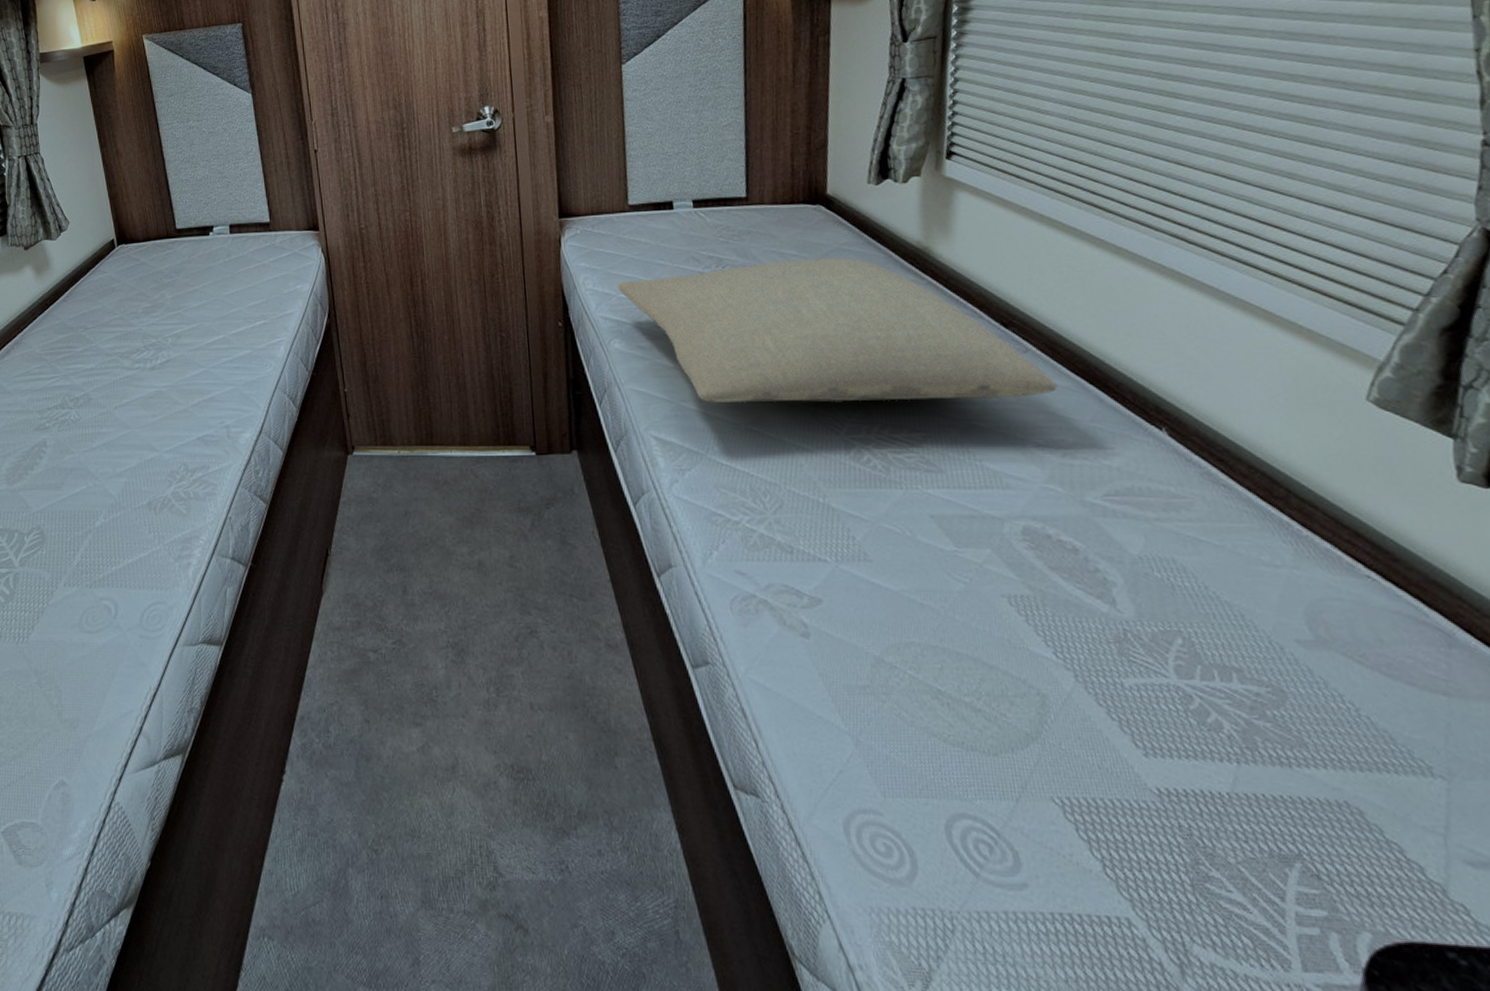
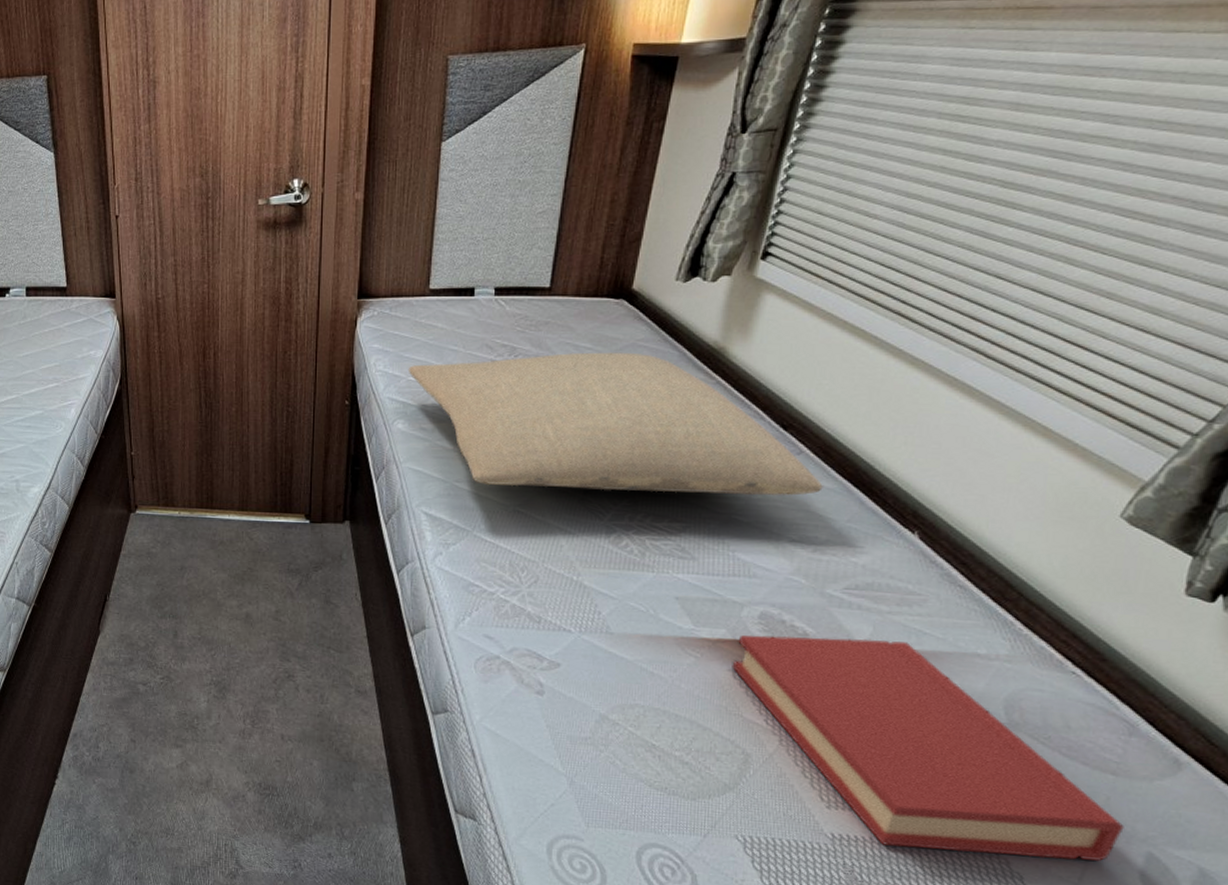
hardback book: none [1005,551,1477,805] -> present [732,635,1124,862]

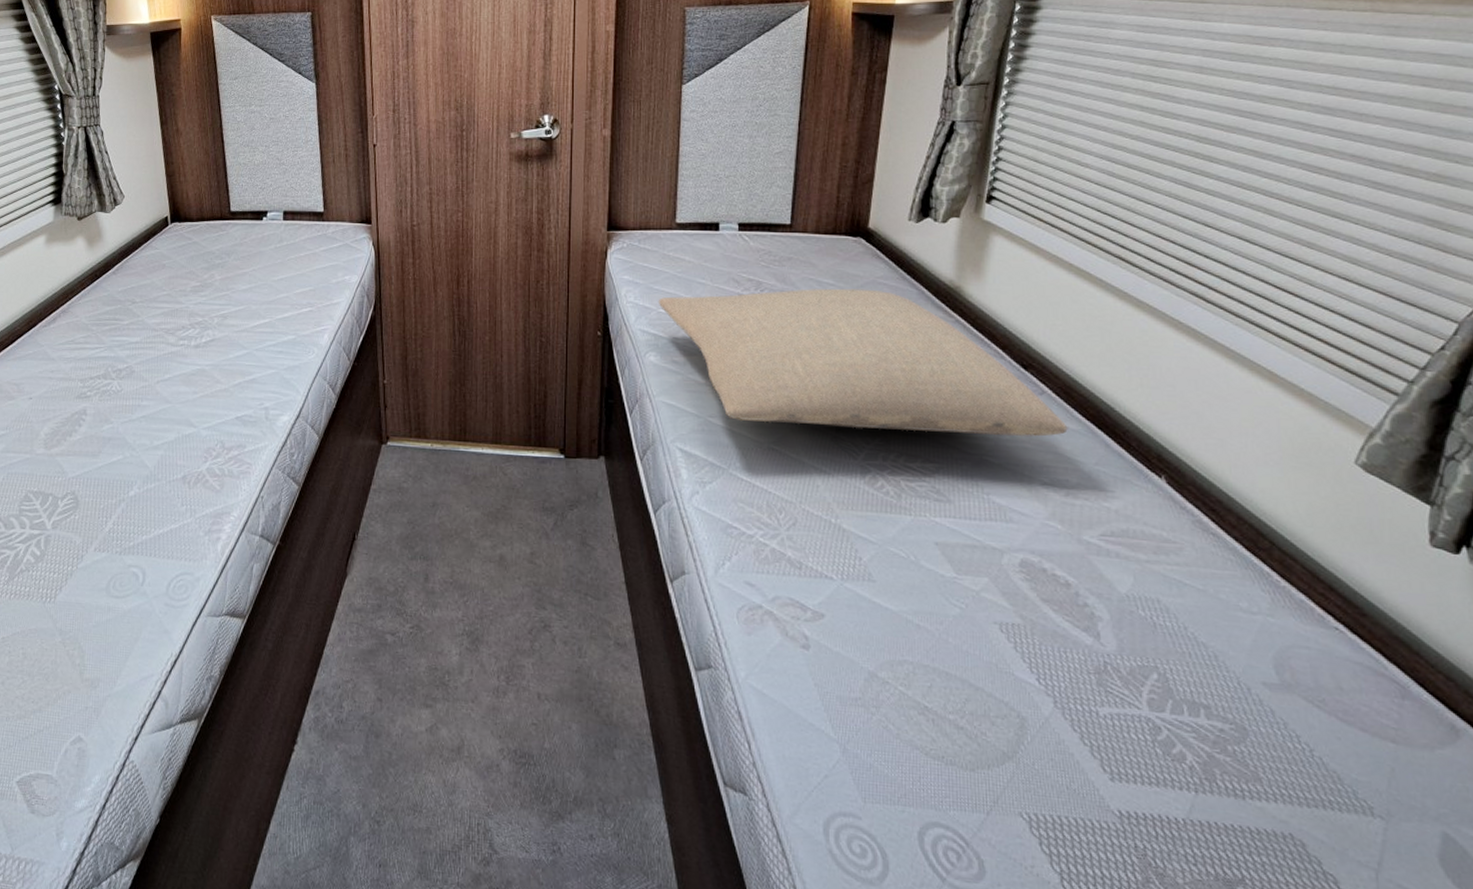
hardback book: present [732,635,1124,862] -> none [998,584,1414,844]

